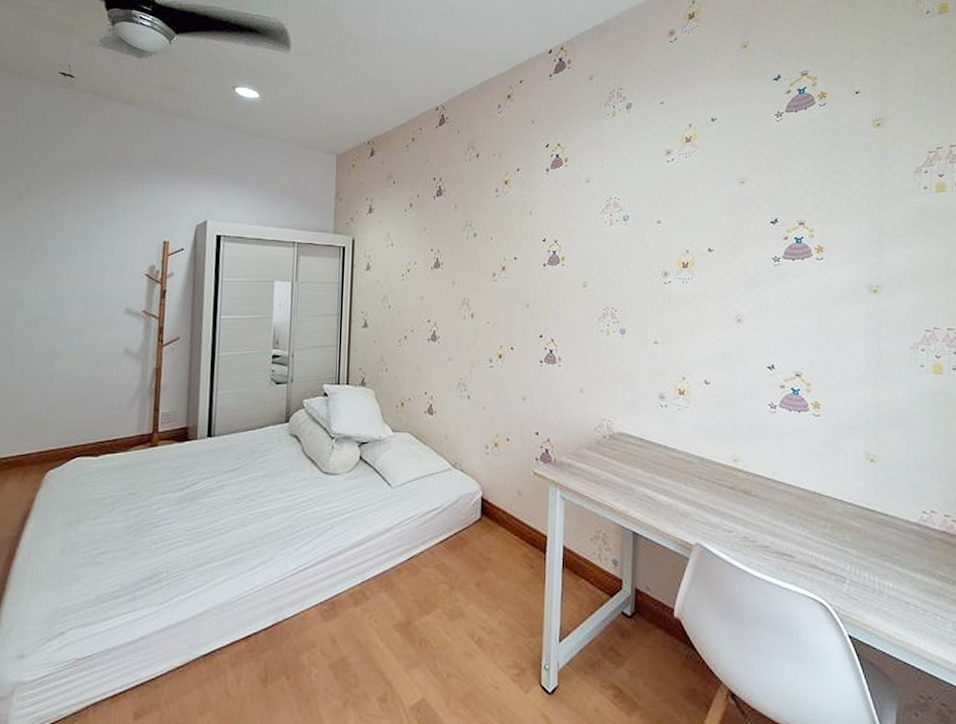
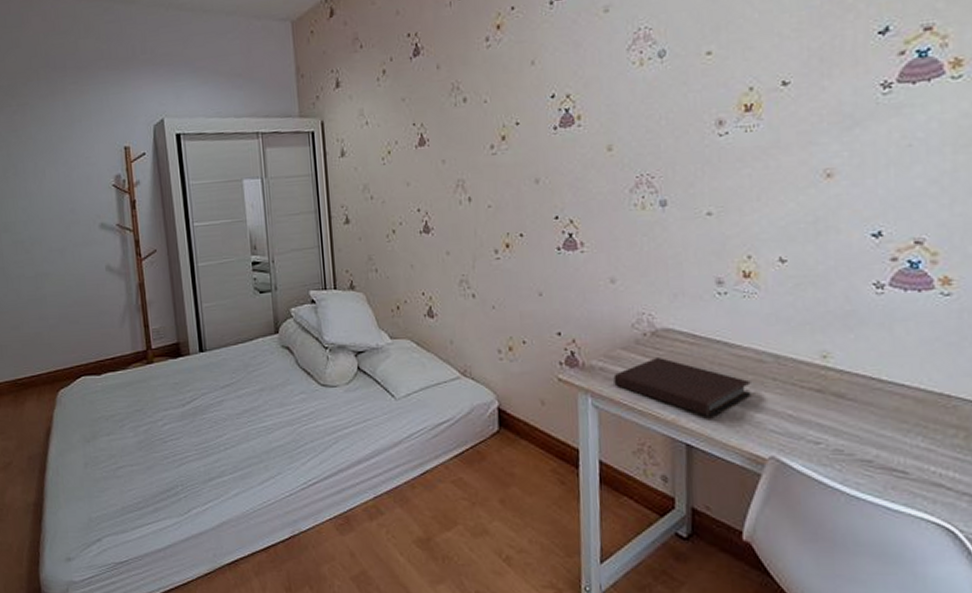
notebook: none [578,457,683,509] -> present [613,358,751,417]

